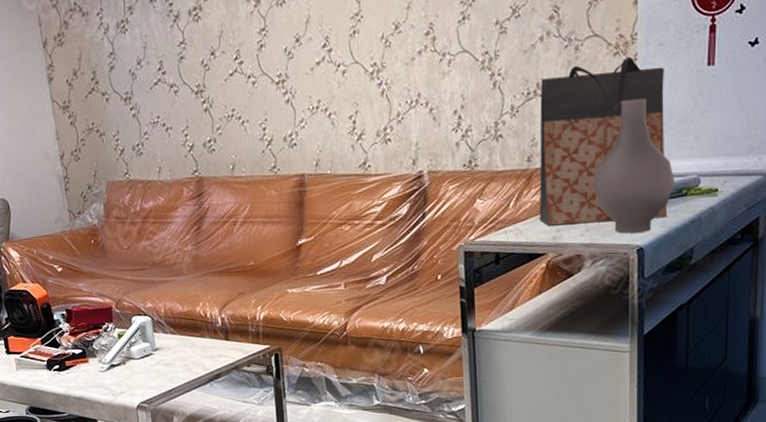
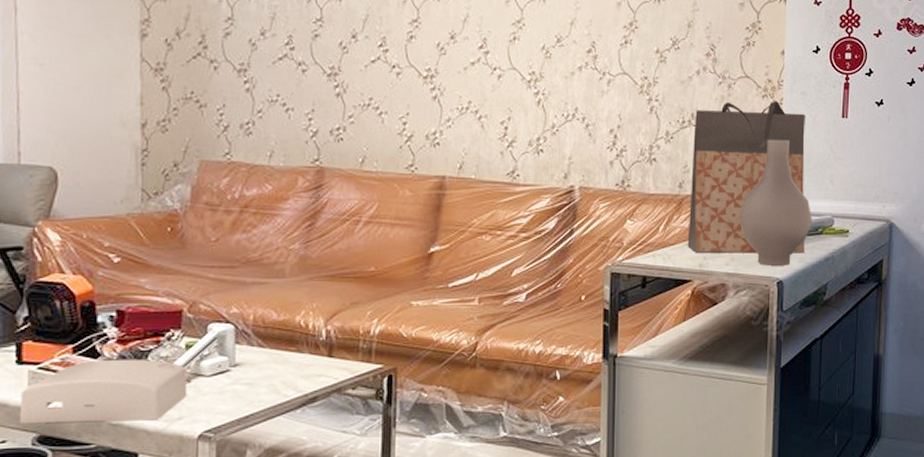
tissue dispenser: none [12,347,125,399] -> present [19,358,188,425]

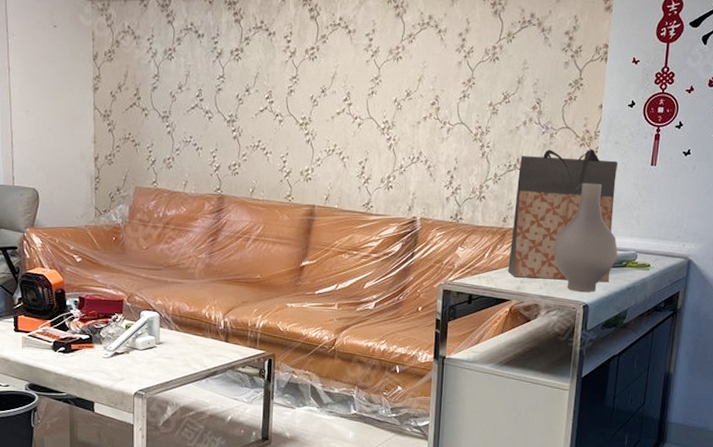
tissue dispenser: present [19,358,188,425] -> none [17,332,127,379]

